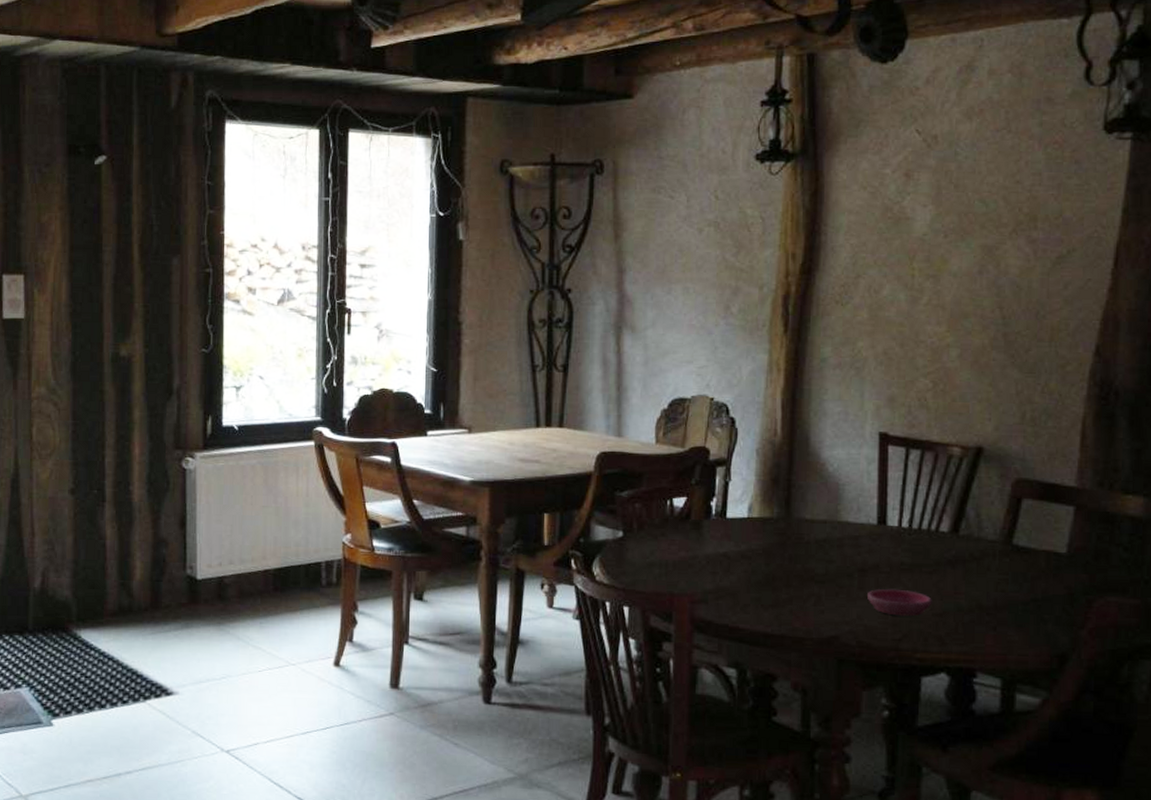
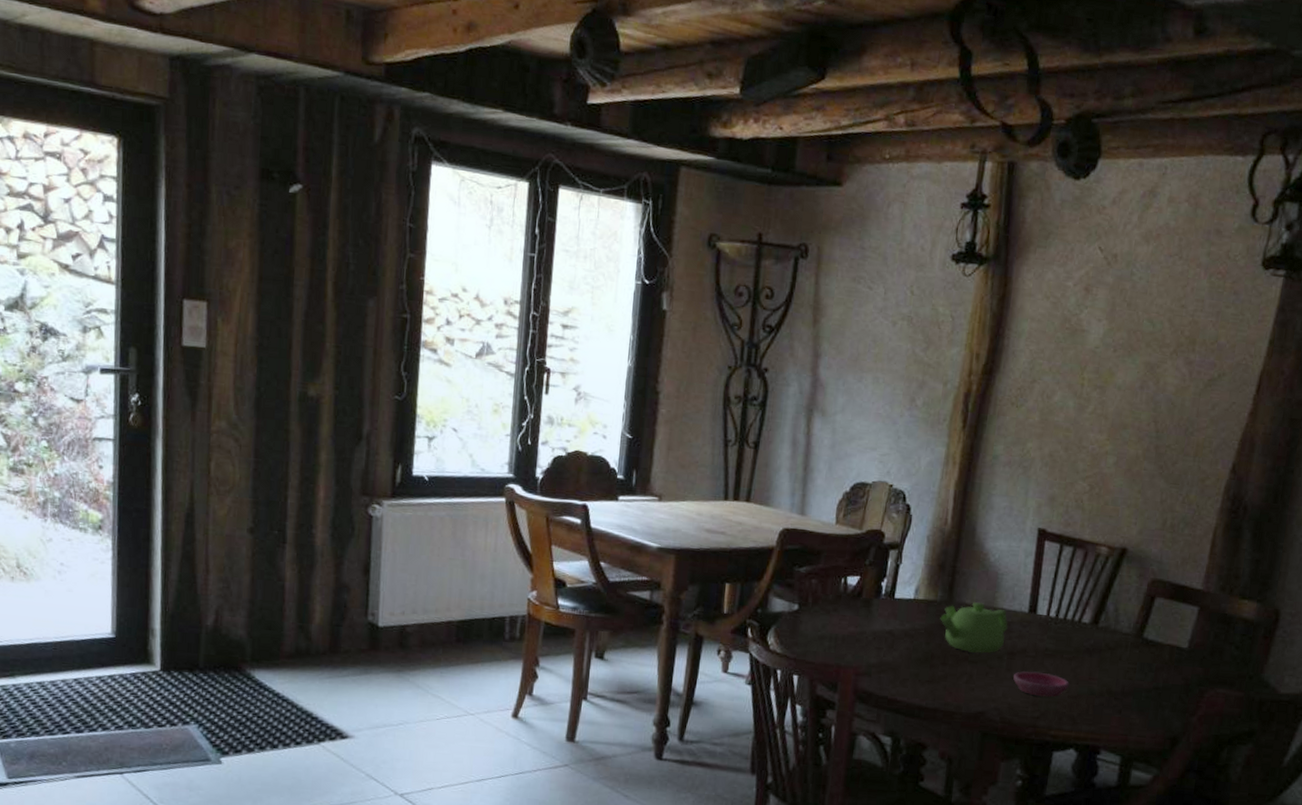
teapot: none [778,516,856,573] -> present [940,602,1008,654]

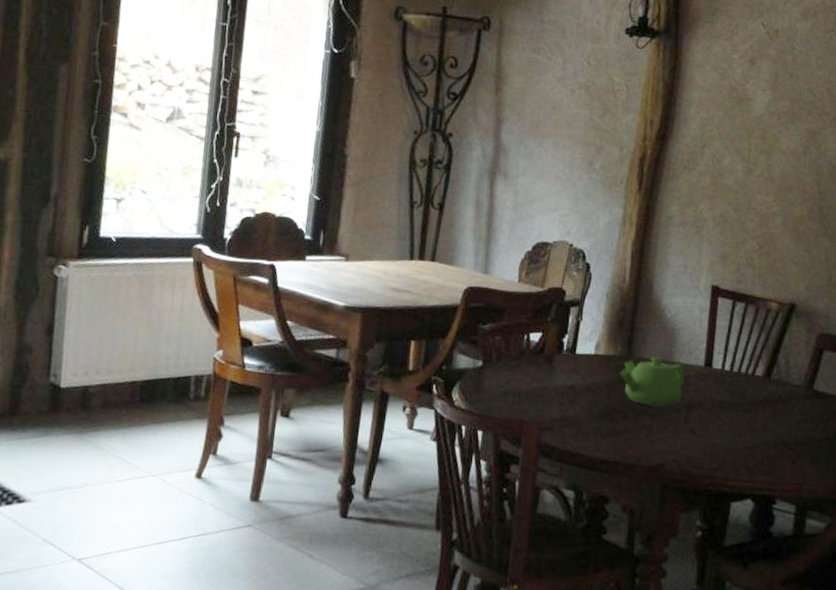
saucer: present [1013,671,1069,698] -> none [691,423,745,449]

